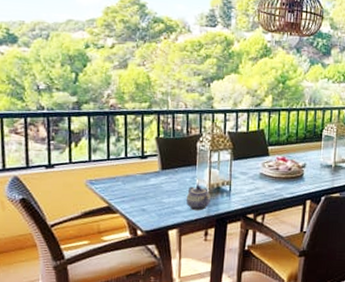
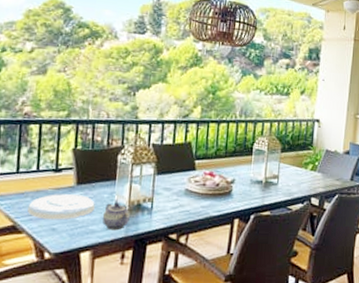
plate: none [120,178,179,202] -> present [27,194,95,220]

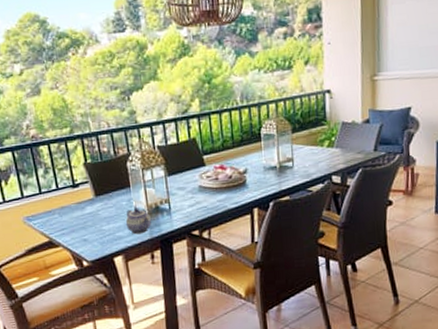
plate: present [27,194,95,220] -> none [58,205,117,233]

